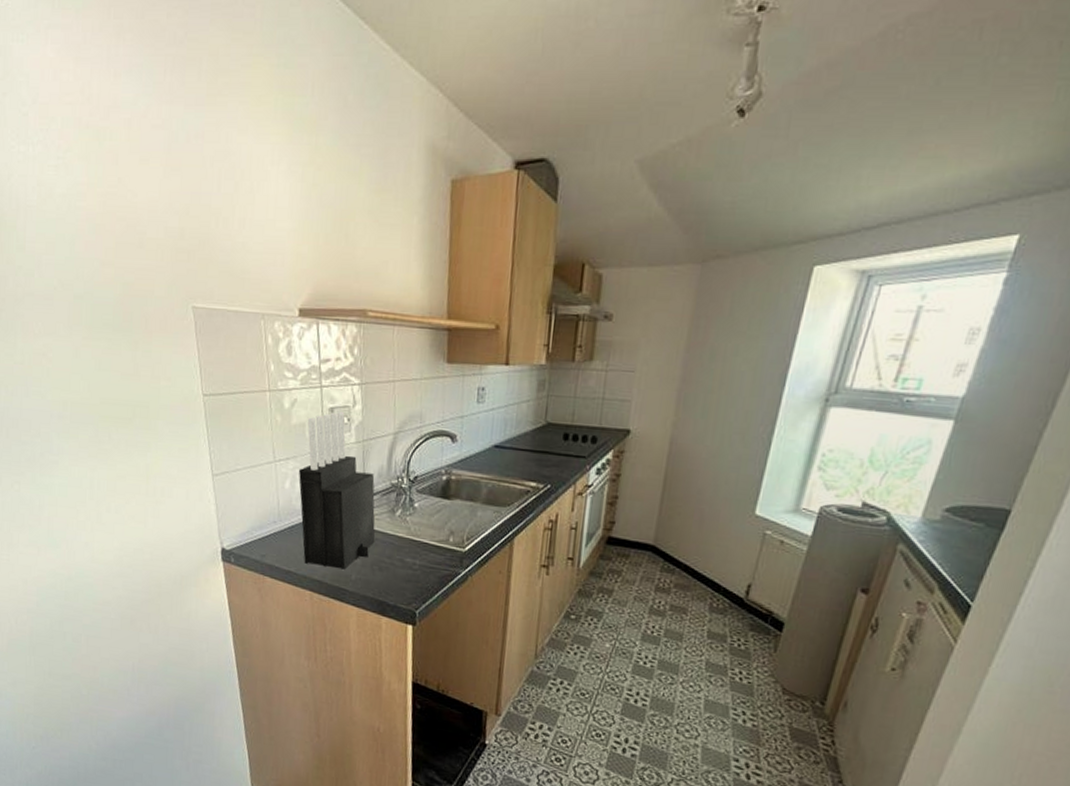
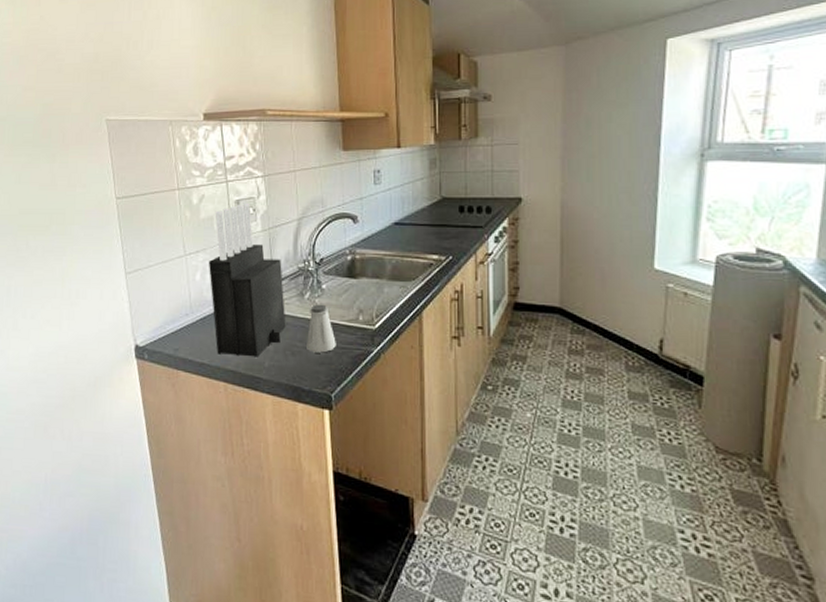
saltshaker: none [394,522,425,571] -> present [307,304,336,353]

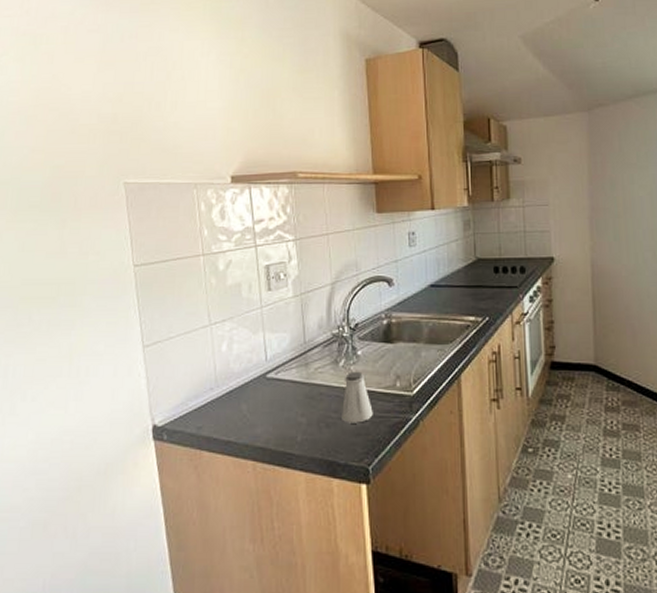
knife block: present [208,202,286,357] -> none [235,267,320,432]

